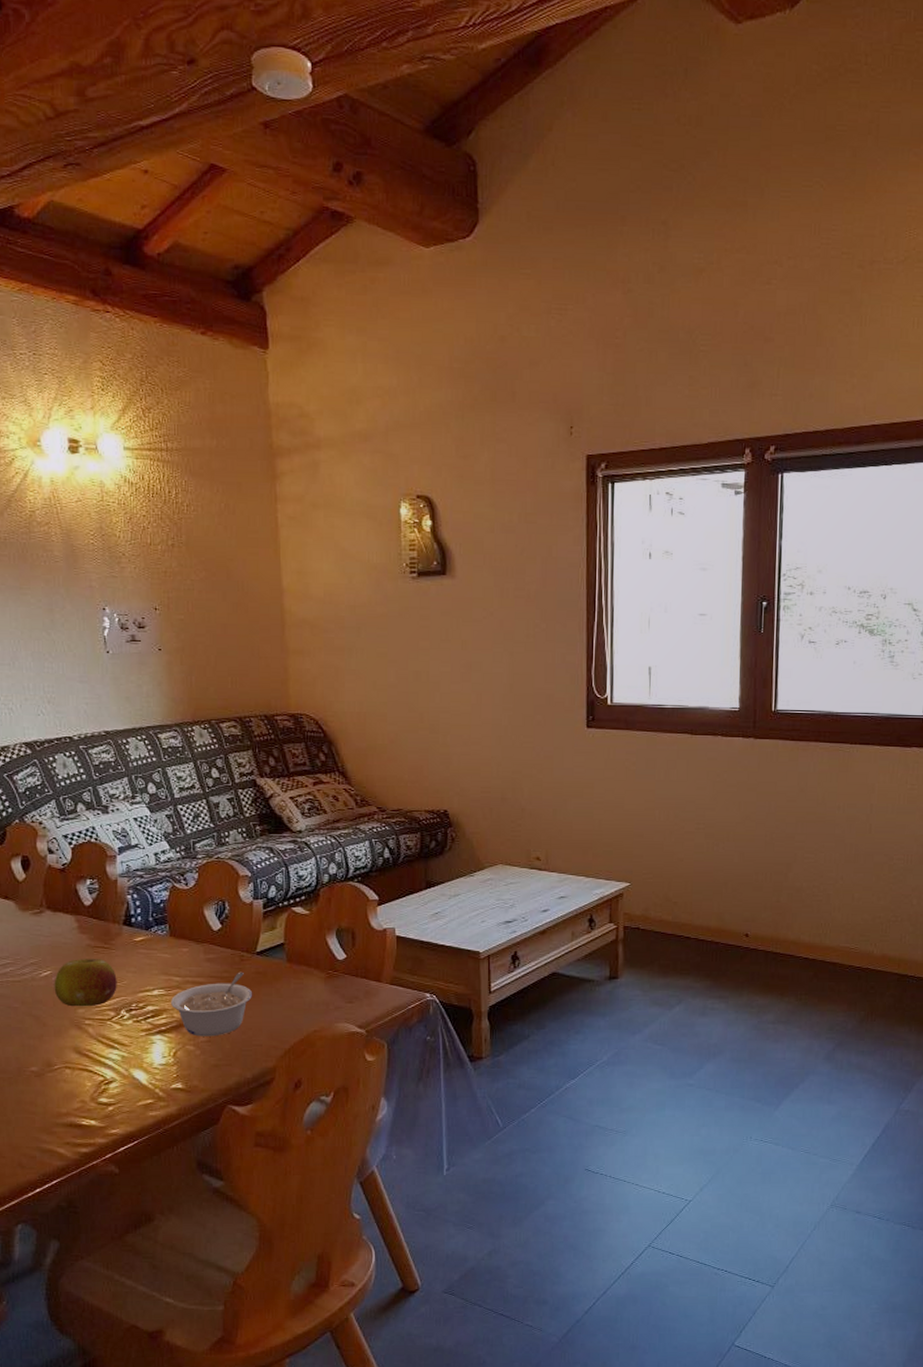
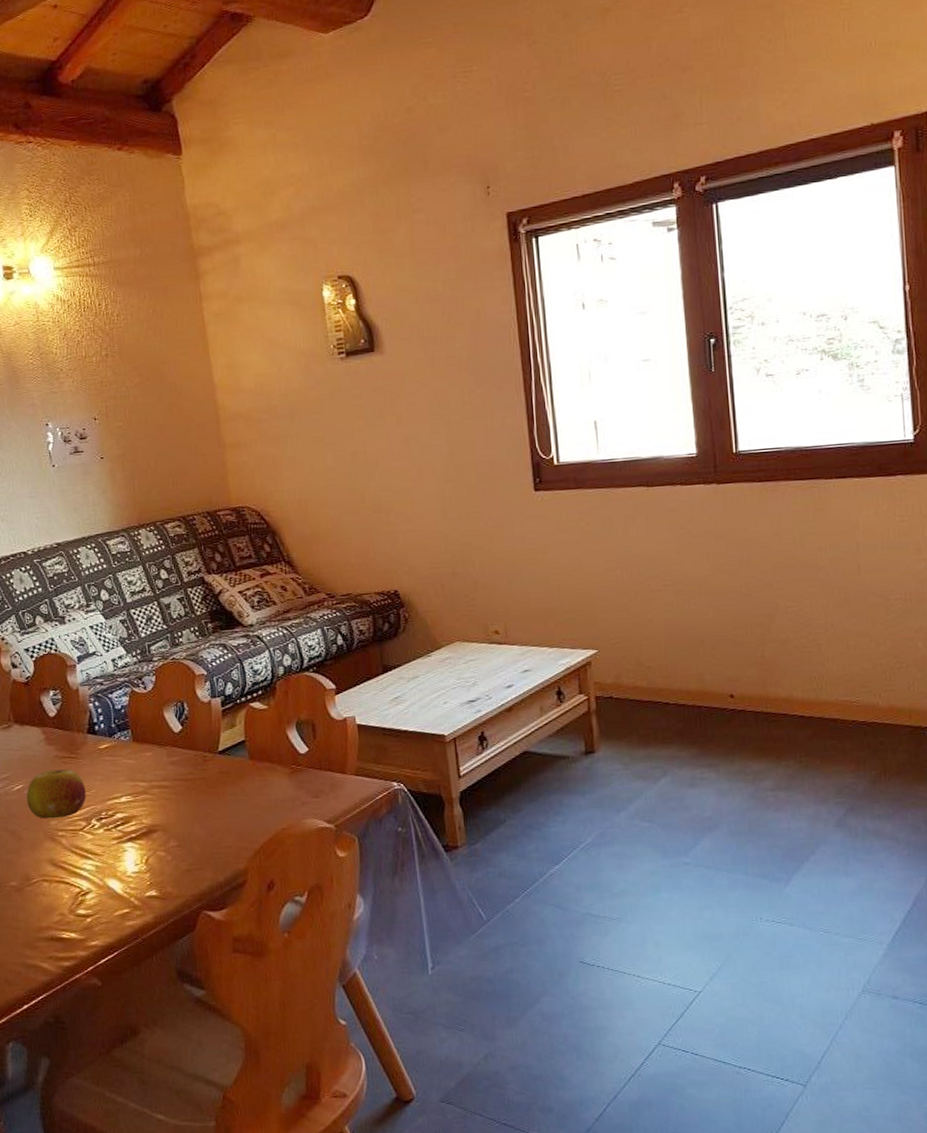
legume: present [170,972,253,1037] -> none [138,772,219,842]

